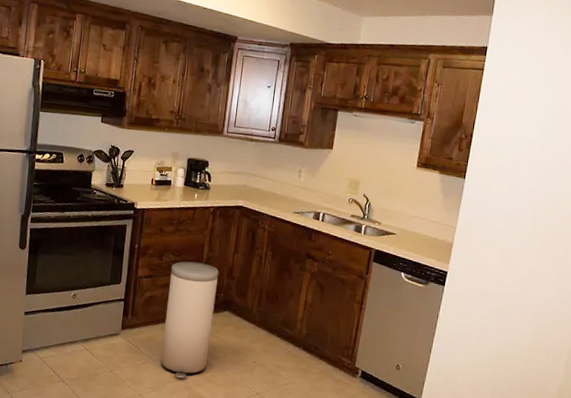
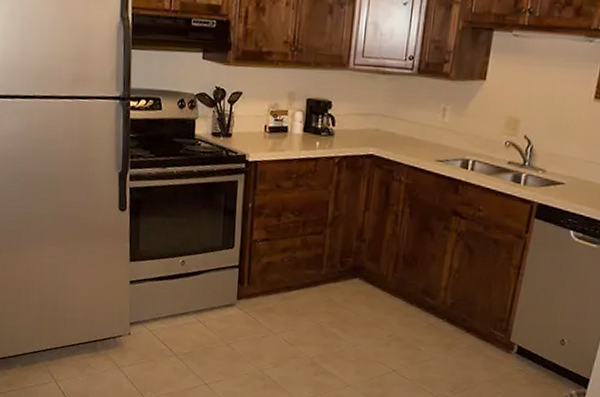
pedal bin: present [160,261,219,379] -> none [282,221,346,354]

